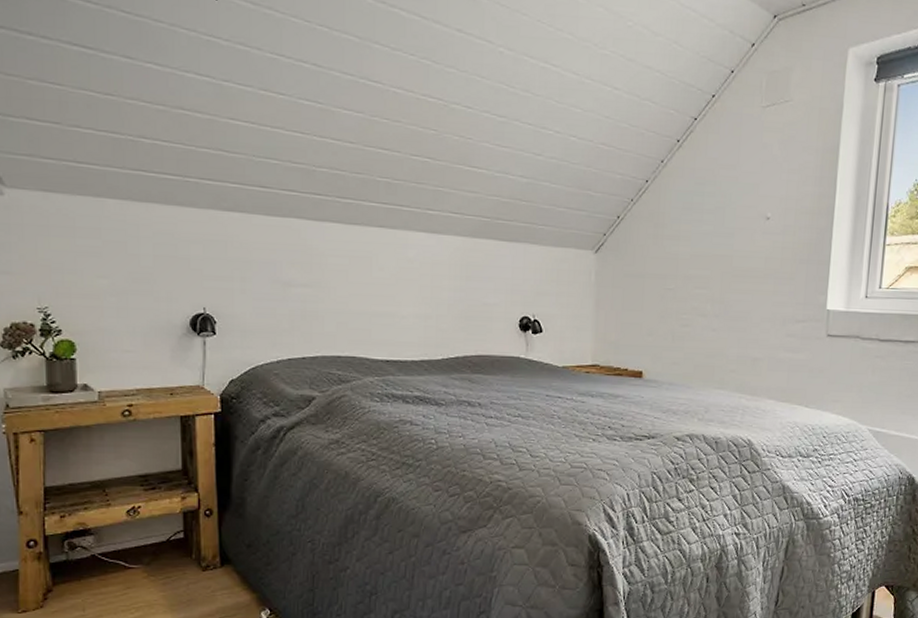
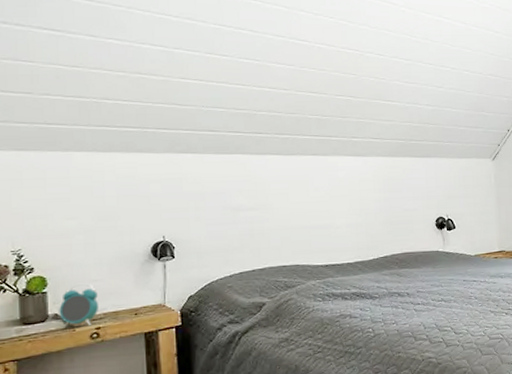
alarm clock: none [88,354,131,402] -> present [59,284,98,328]

